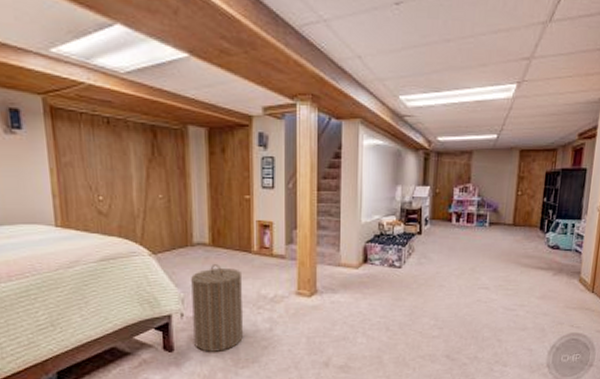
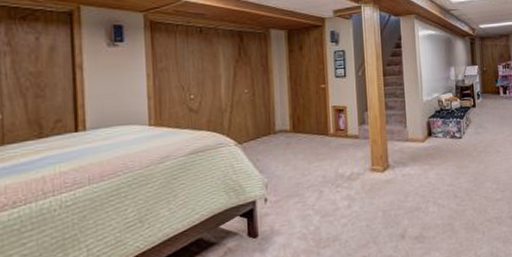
laundry hamper: present [191,263,244,352] -> none [274,147,325,235]

